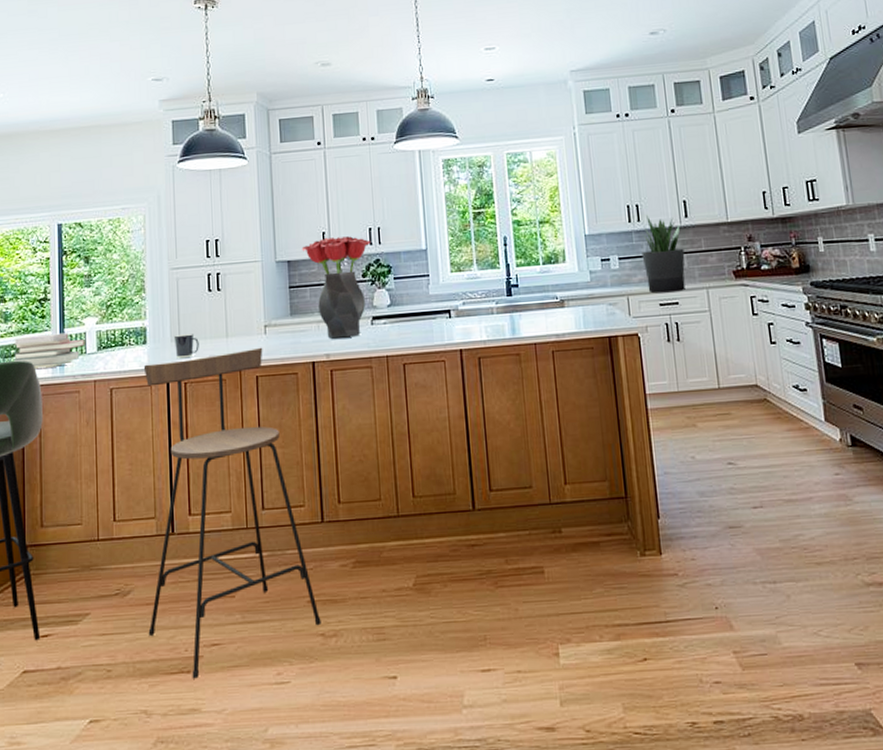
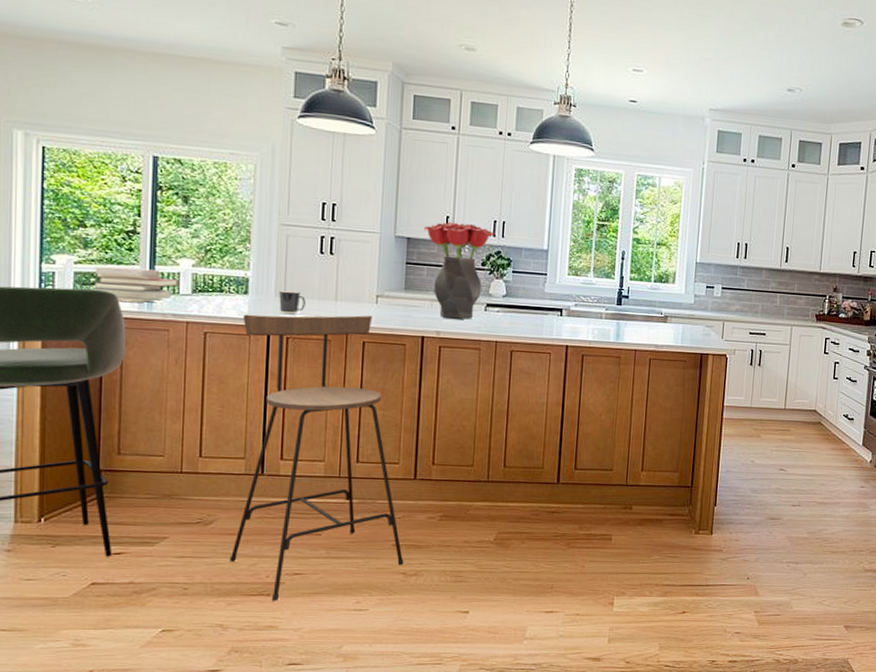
planter: present [641,216,686,294] -> none [742,255,780,325]

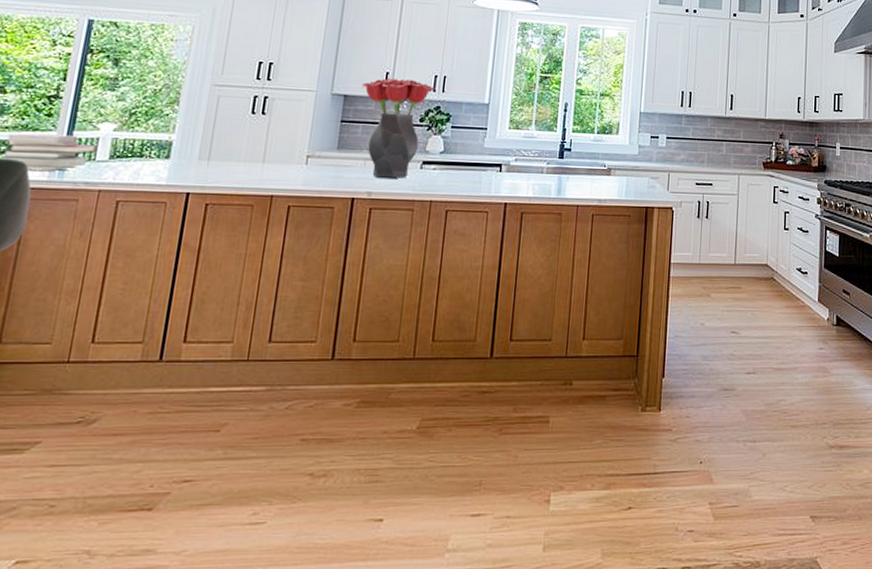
bar stool: present [229,314,404,601] -> none [109,177,313,517]
mug: present [278,290,306,315] -> none [200,154,231,179]

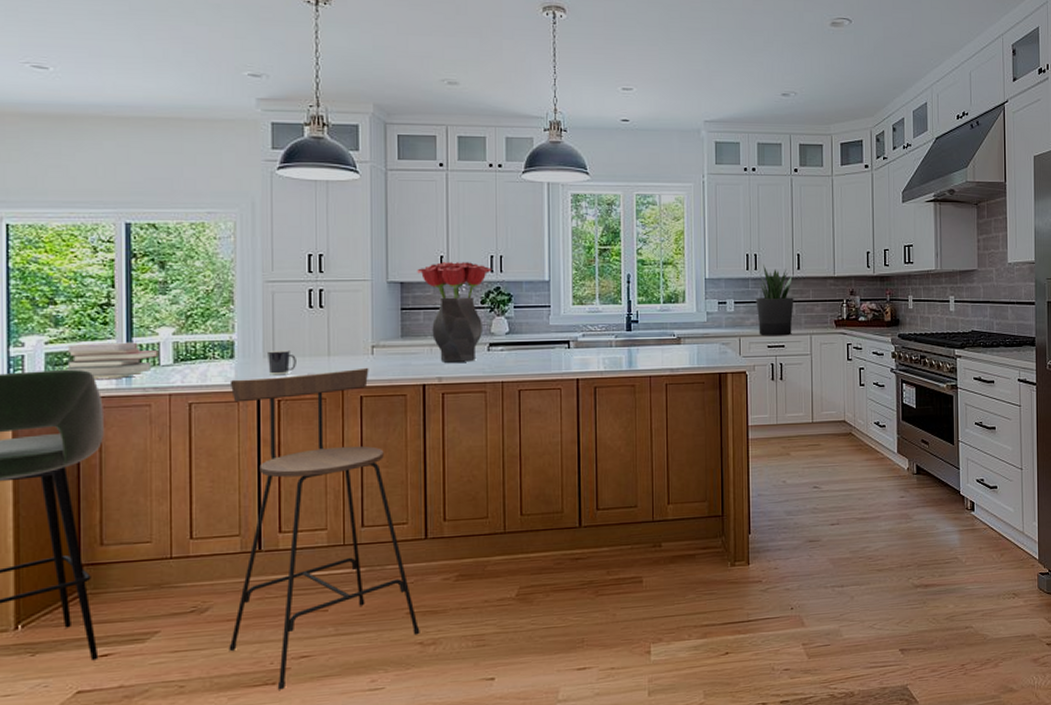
bar stool: none [109,177,313,517] -> present [229,367,420,690]
mug: none [200,154,231,179] -> present [266,350,296,376]
planter: none [687,103,725,174] -> present [756,265,794,336]

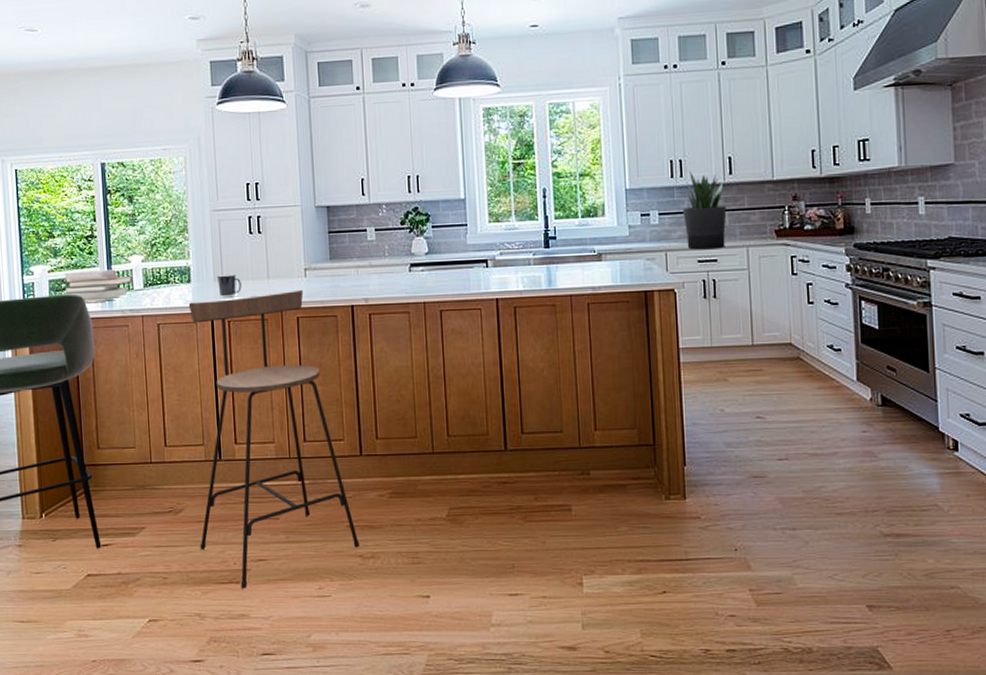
bouquet: present [417,261,492,363] -> none [341,183,409,284]

